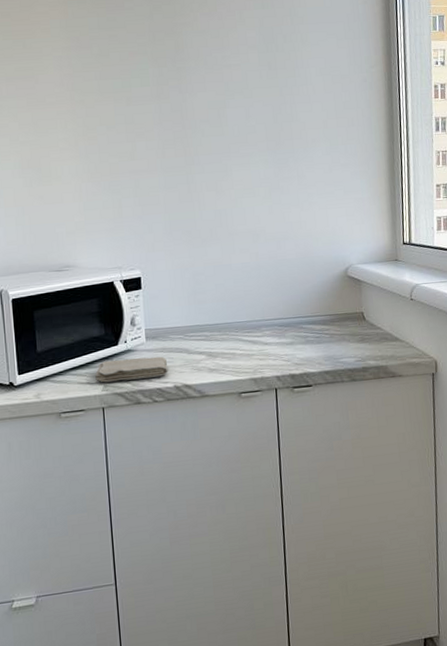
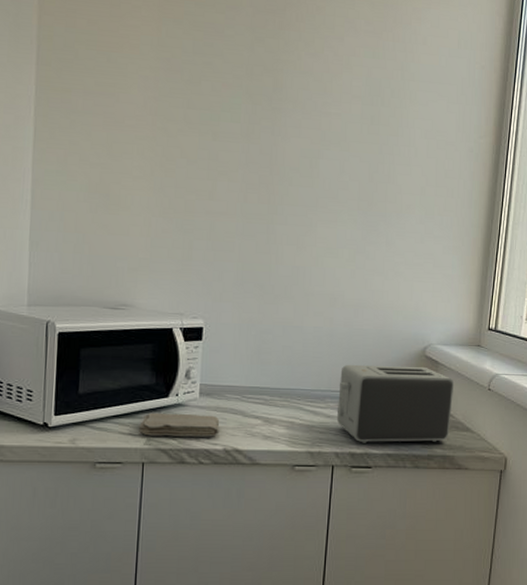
toaster: none [271,286,380,365] -> present [336,364,455,443]

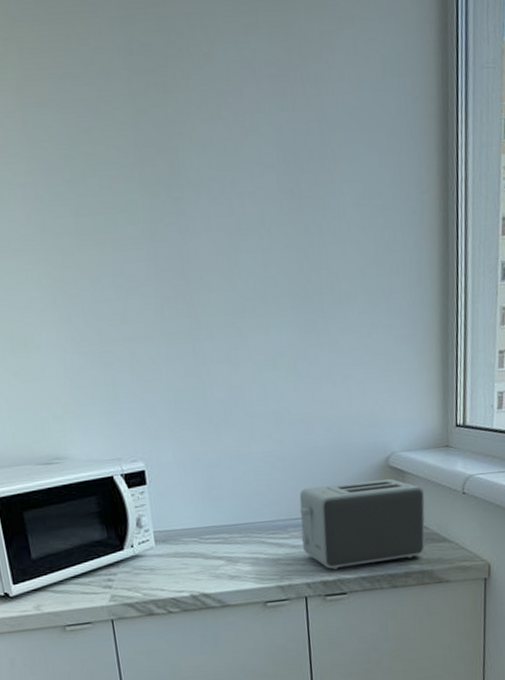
washcloth: present [139,412,220,437] -> none [100,562,183,593]

